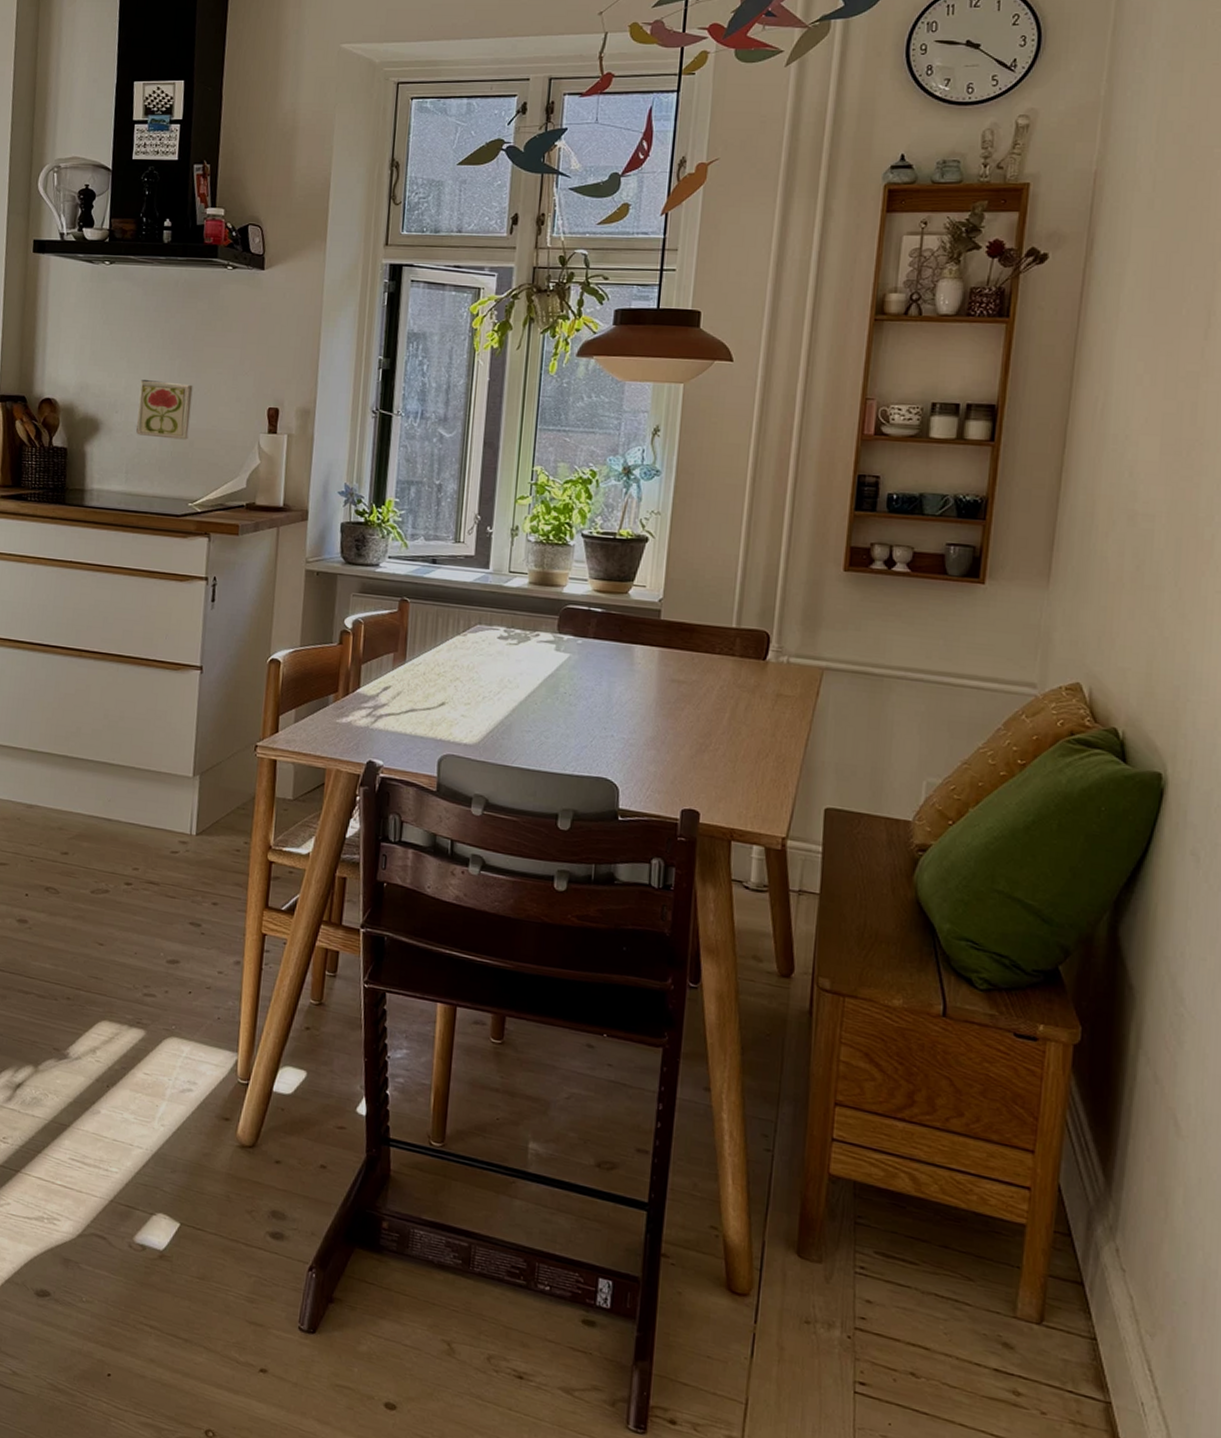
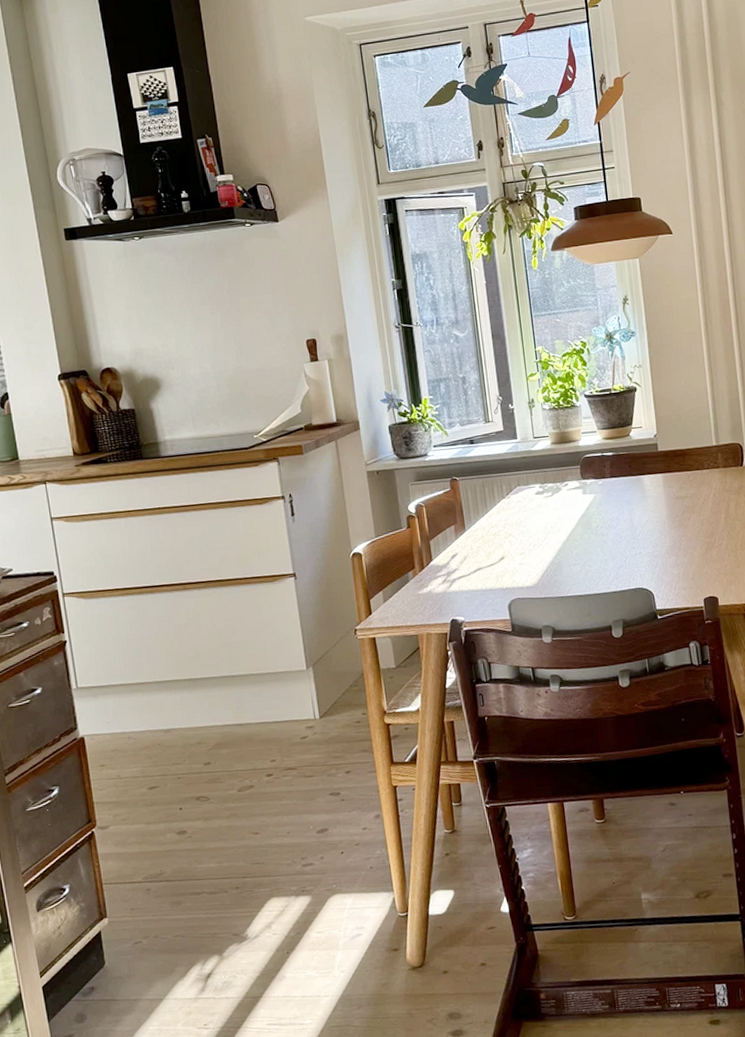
decorative tile: present [136,380,193,440] -> none [189,332,242,385]

